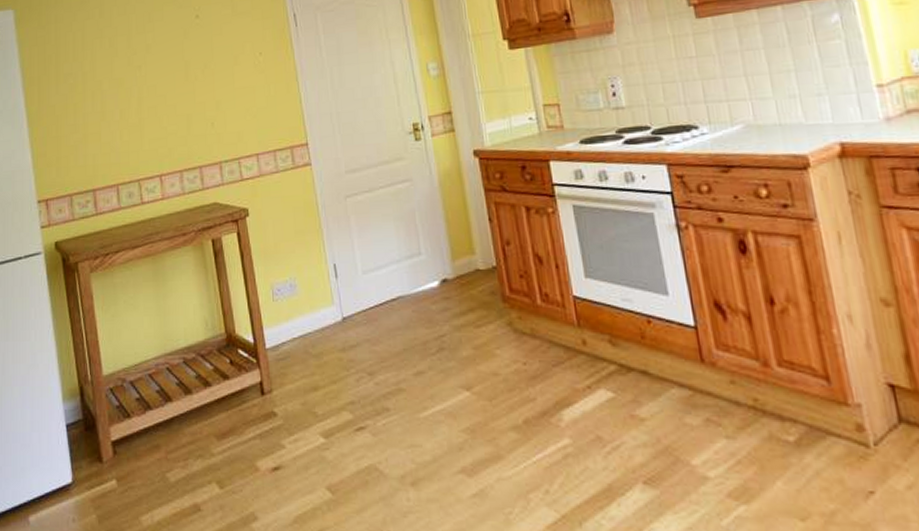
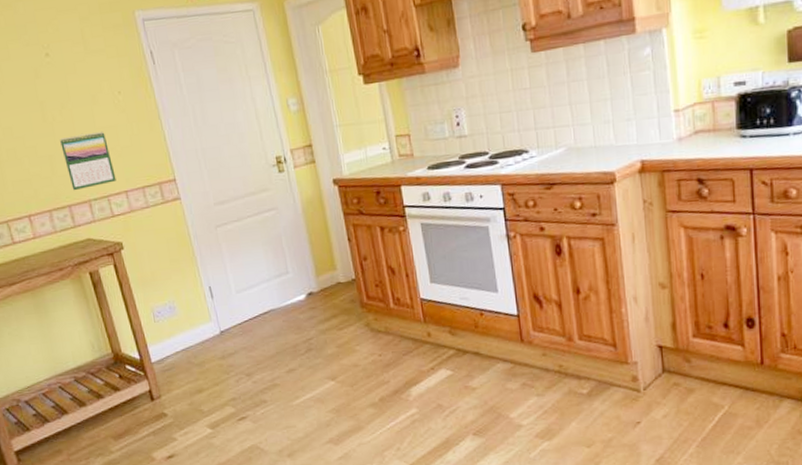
calendar: none [199,91,249,152] -> present [60,131,116,191]

